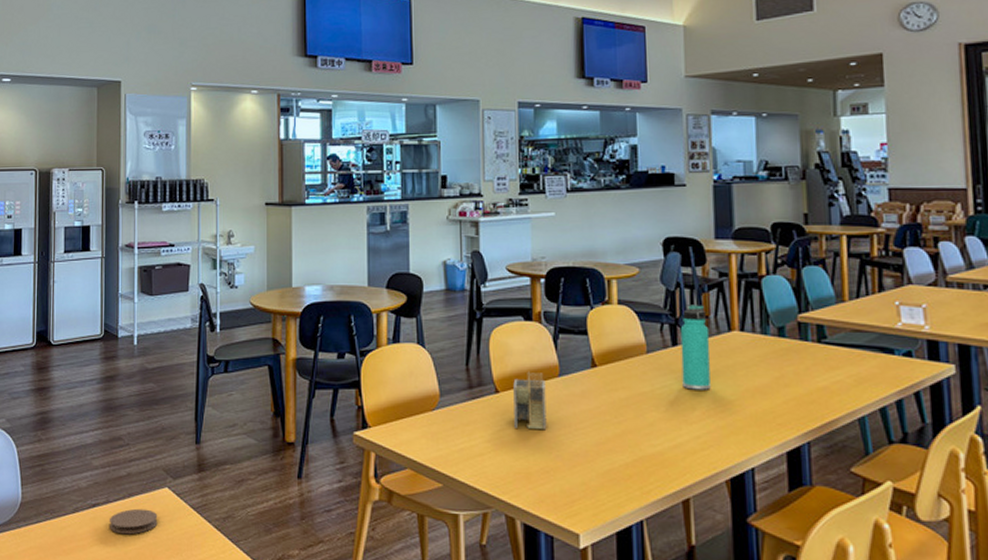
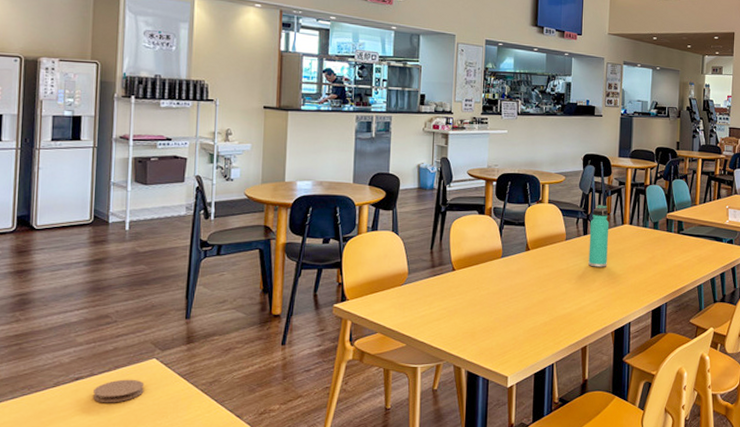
napkin holder: present [513,373,547,430] -> none [465,255,491,299]

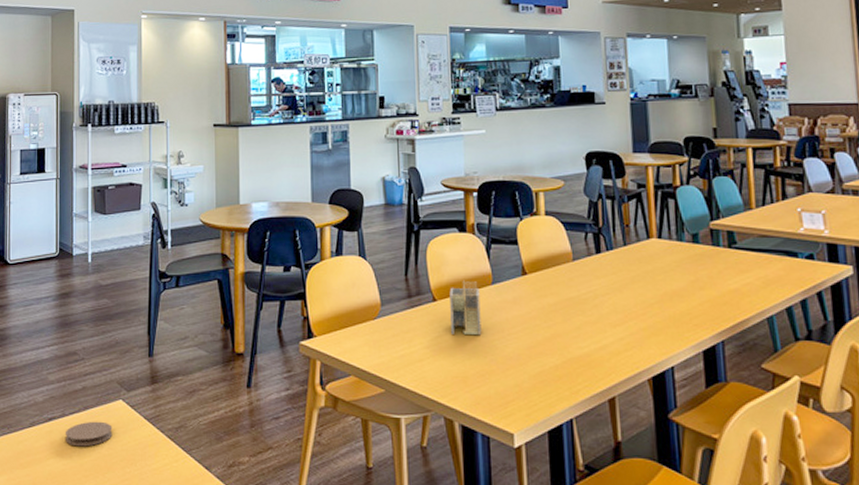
napkin holder: none [465,255,491,299] -> present [449,281,482,336]
thermos bottle: present [588,205,610,267] -> none [603,214,632,294]

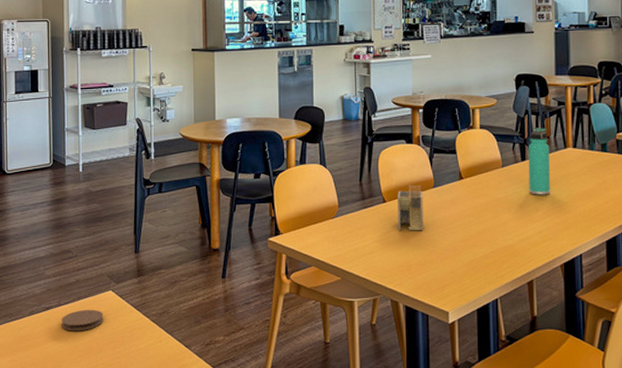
thermos bottle: none [603,214,632,294] -> present [528,128,551,195]

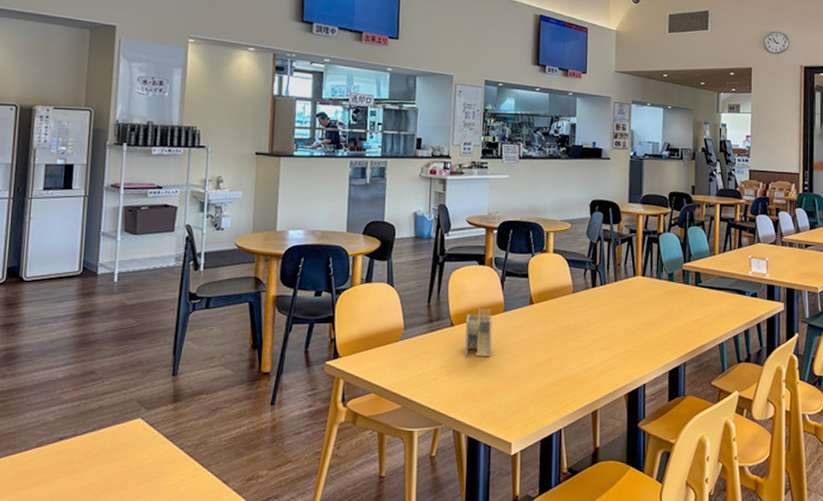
coaster: present [62,309,104,331] -> none [77,440,129,466]
thermos bottle: present [528,128,551,195] -> none [598,254,620,323]

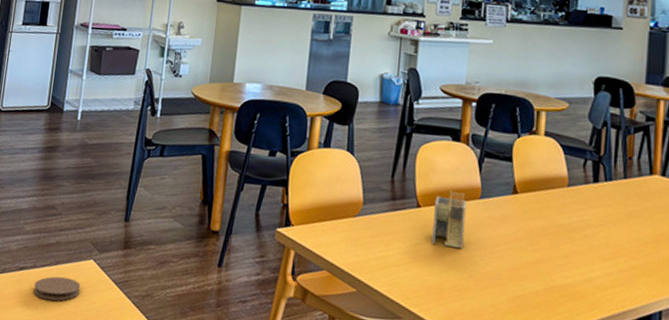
coaster: none [77,440,129,466] -> present [34,276,81,301]

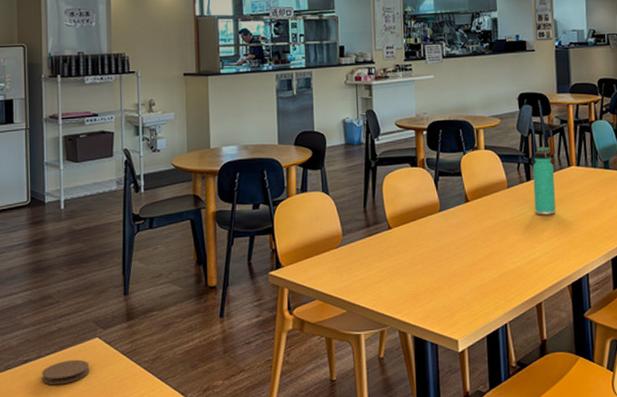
napkin holder: present [432,191,467,249] -> none [403,210,431,258]
thermos bottle: none [600,144,631,230] -> present [532,146,556,215]

